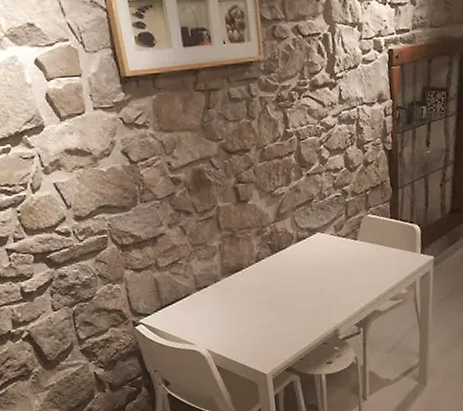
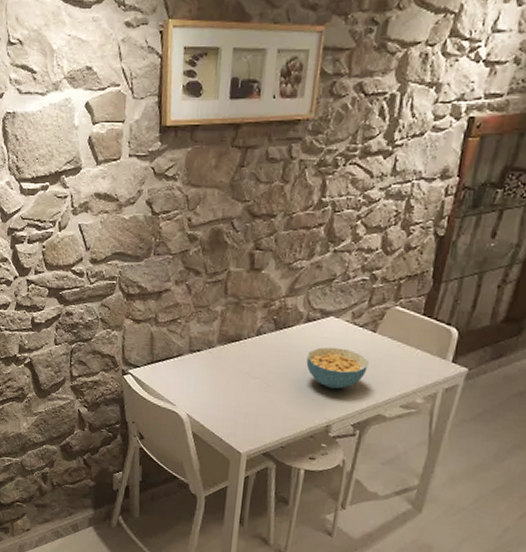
cereal bowl: none [305,259,358,297] -> present [306,347,369,389]

